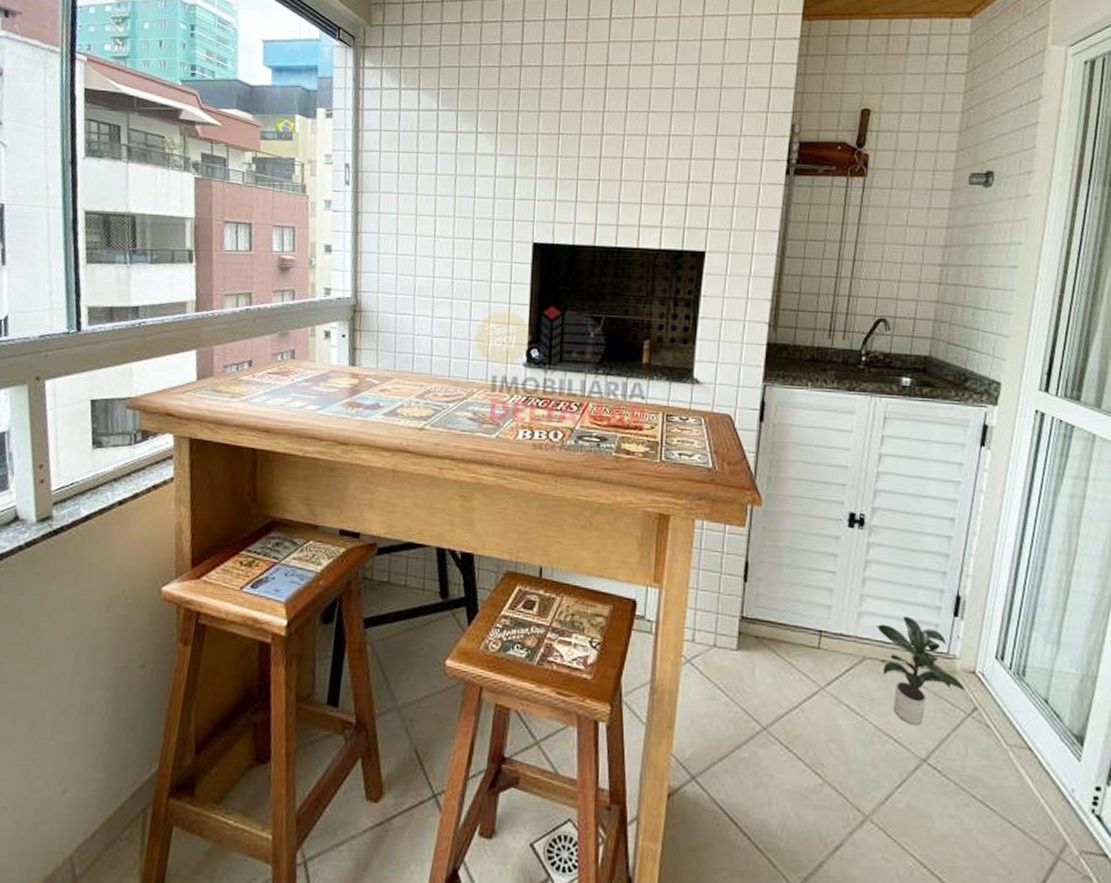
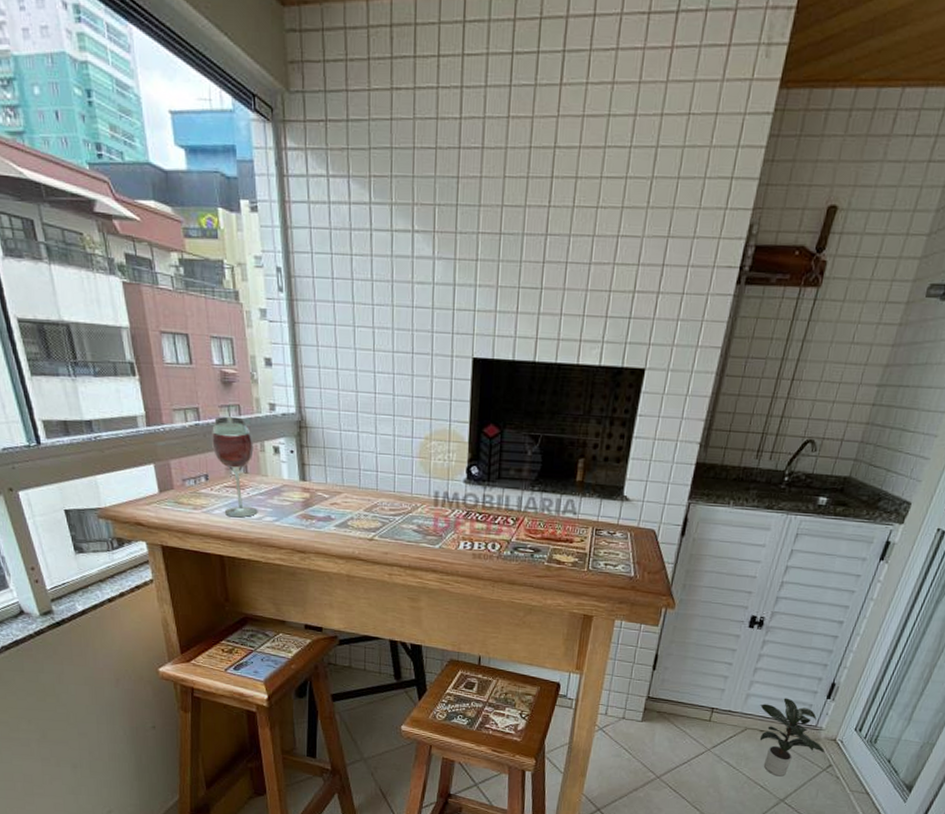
wineglass: none [260,301,305,406] -> present [211,416,258,518]

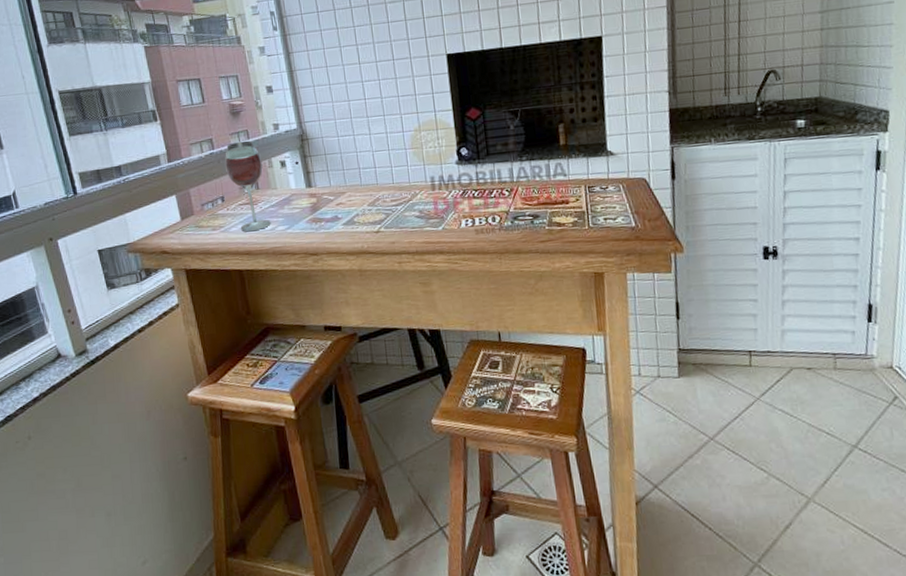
potted plant: present [759,698,825,777] -> none [798,328,886,419]

